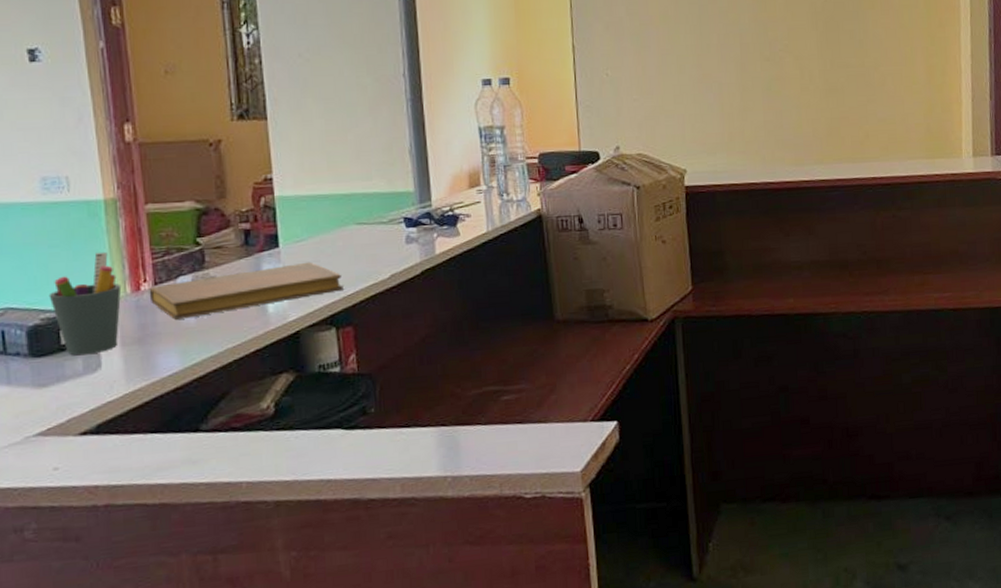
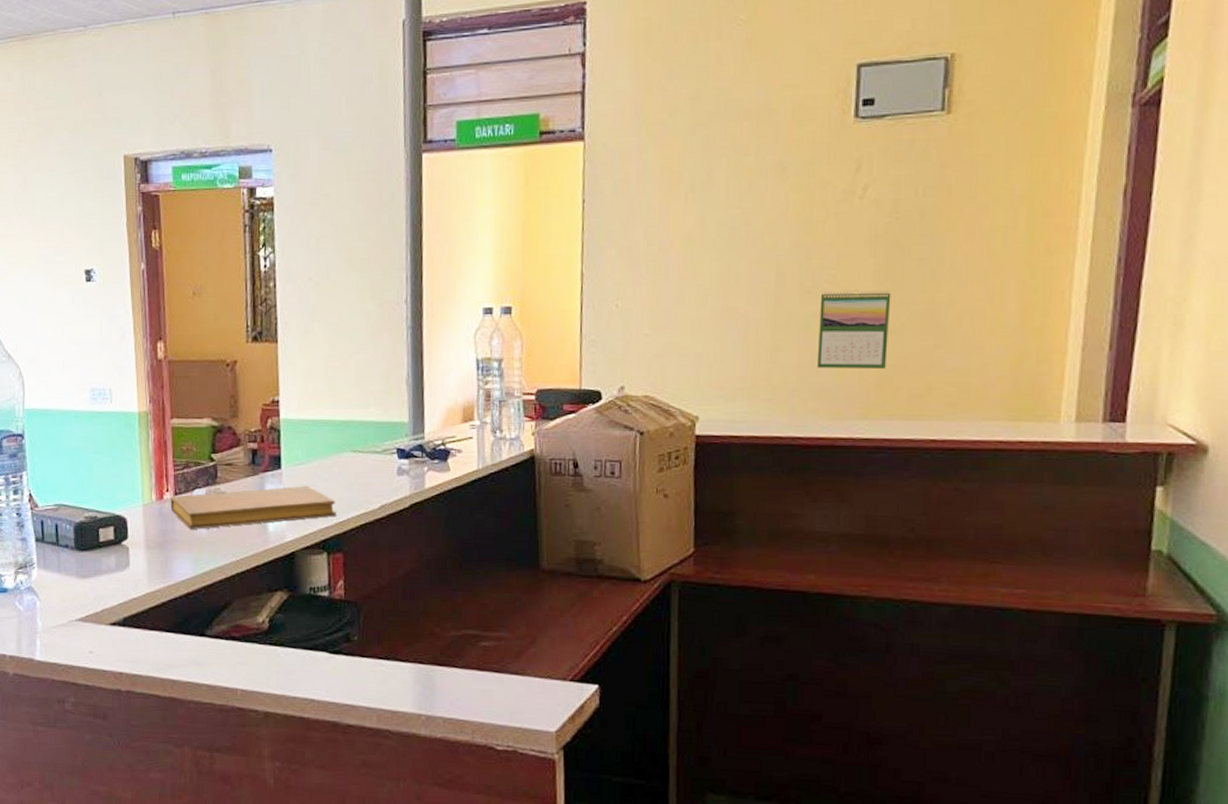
pen holder: present [48,251,122,356] -> none [92,460,149,554]
calendar: none [777,57,833,123] -> present [816,289,891,368]

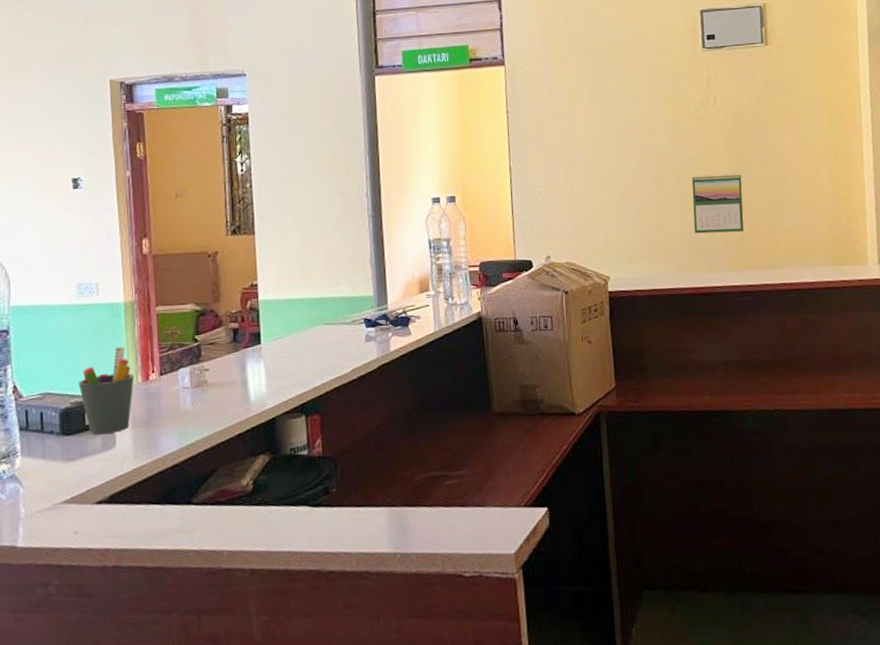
pen holder: none [92,460,149,554] -> present [78,346,135,435]
notebook: present [170,485,336,529] -> none [156,357,312,405]

